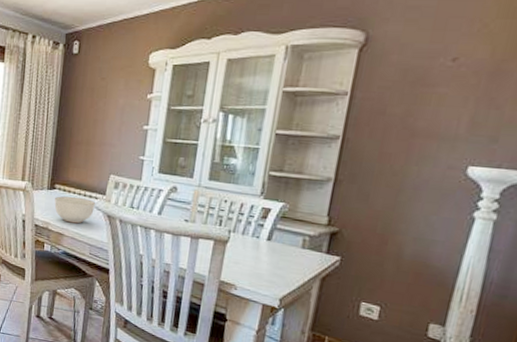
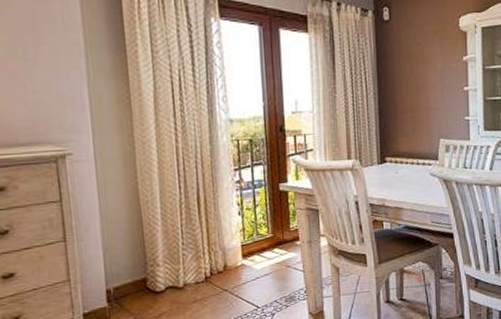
bowl: present [54,196,95,224] -> none [387,166,429,195]

